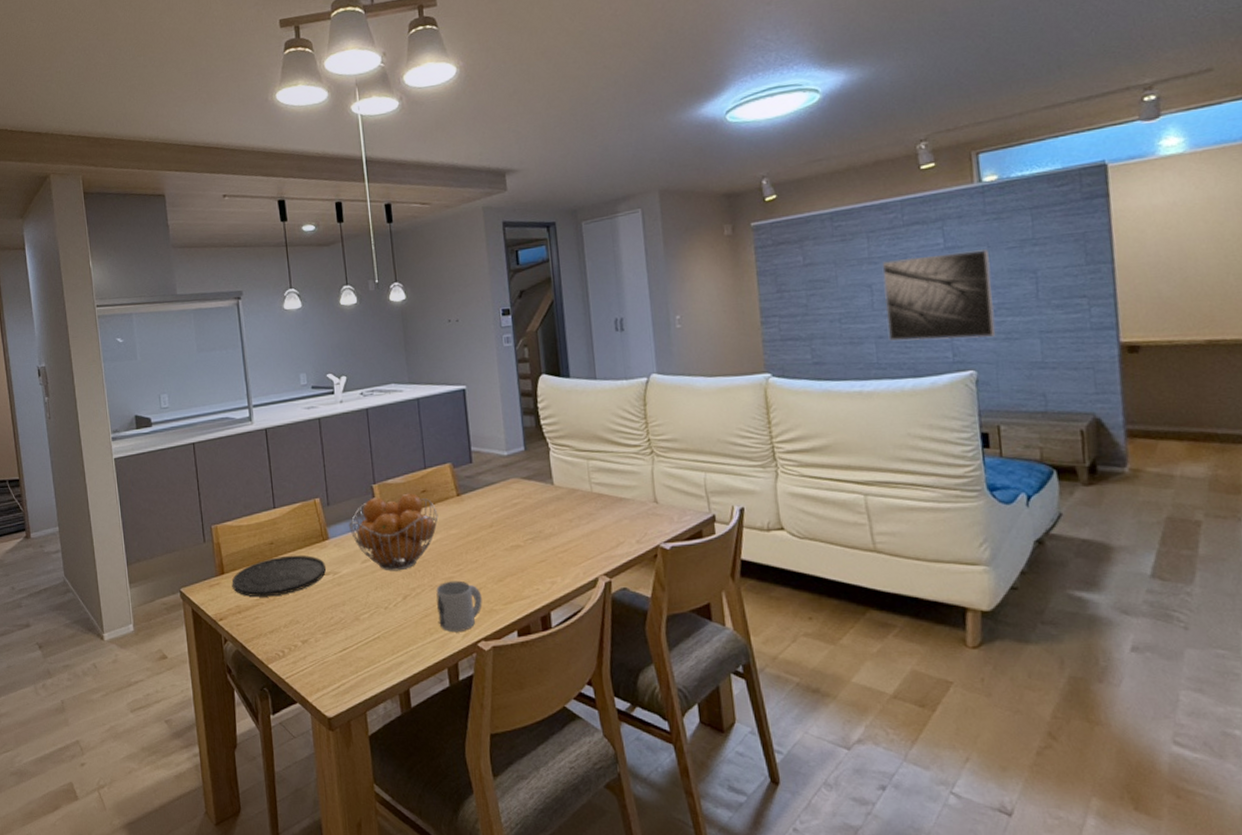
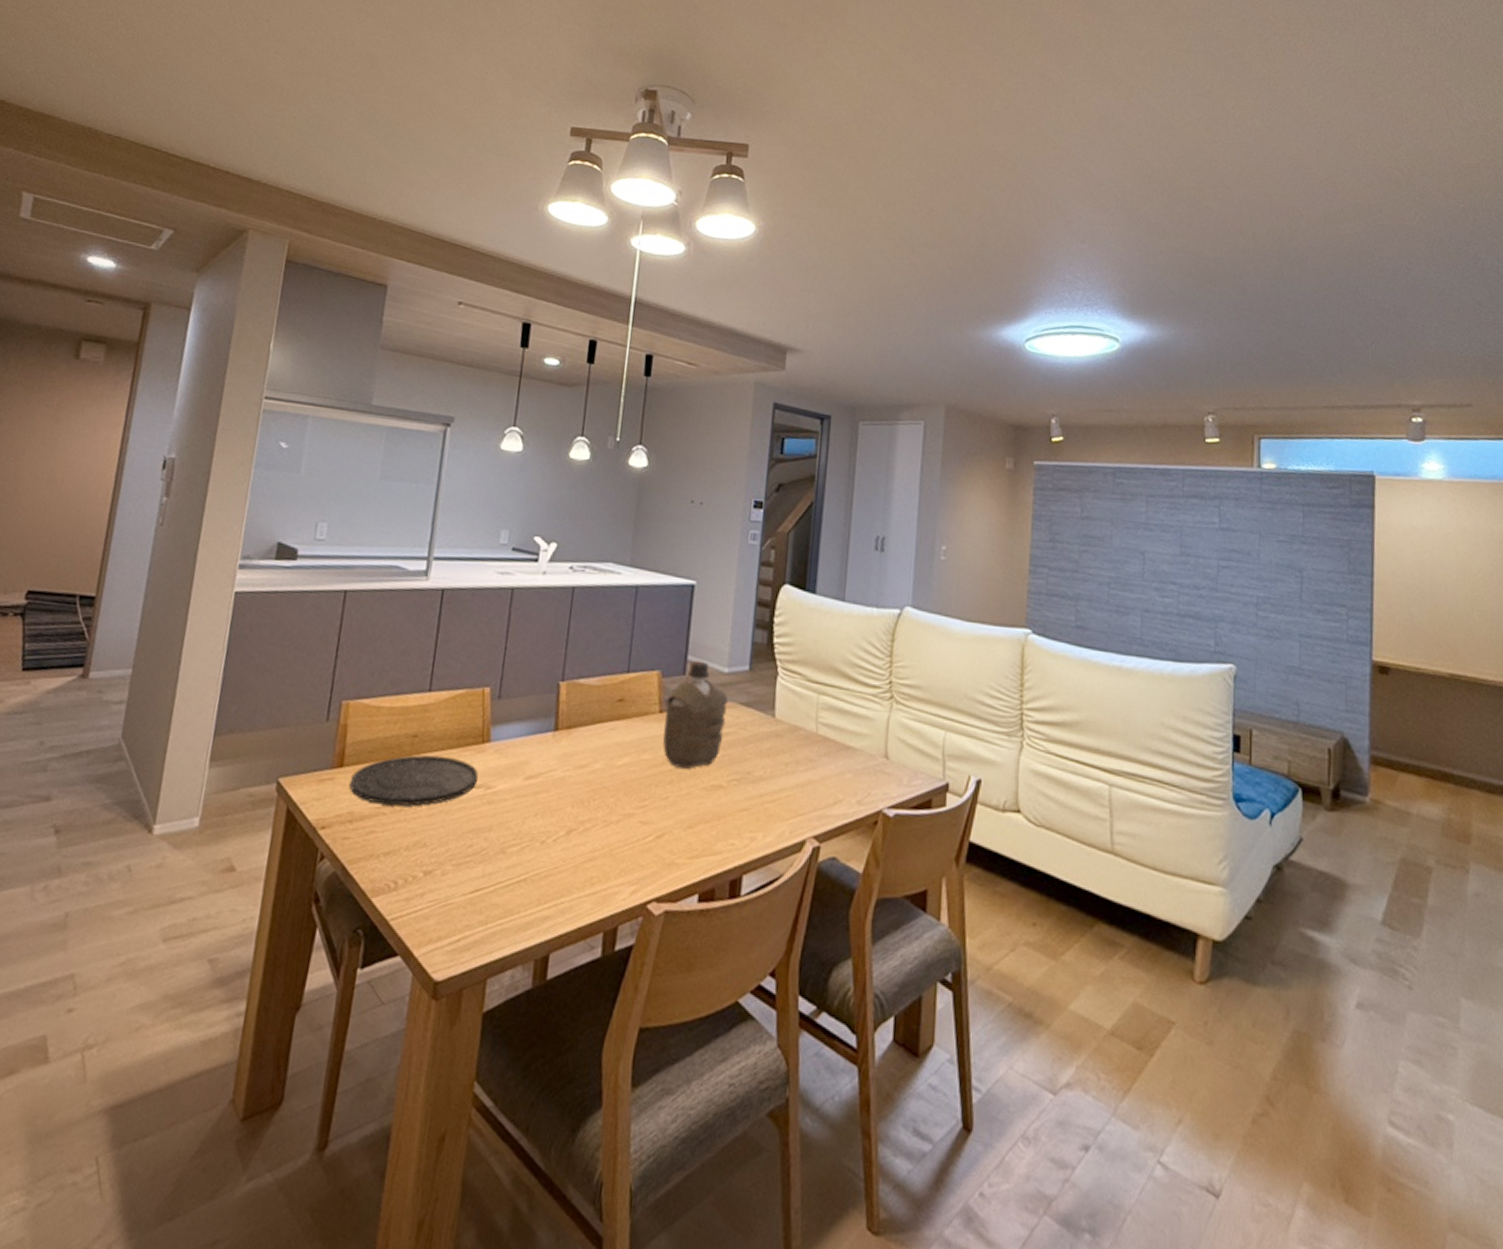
fruit basket: present [348,493,439,571] -> none [518,698,632,797]
mug: present [436,580,483,633] -> none [603,818,664,887]
water bottle: none [460,449,514,537] -> present [663,660,729,769]
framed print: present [882,249,996,341] -> none [1154,530,1260,631]

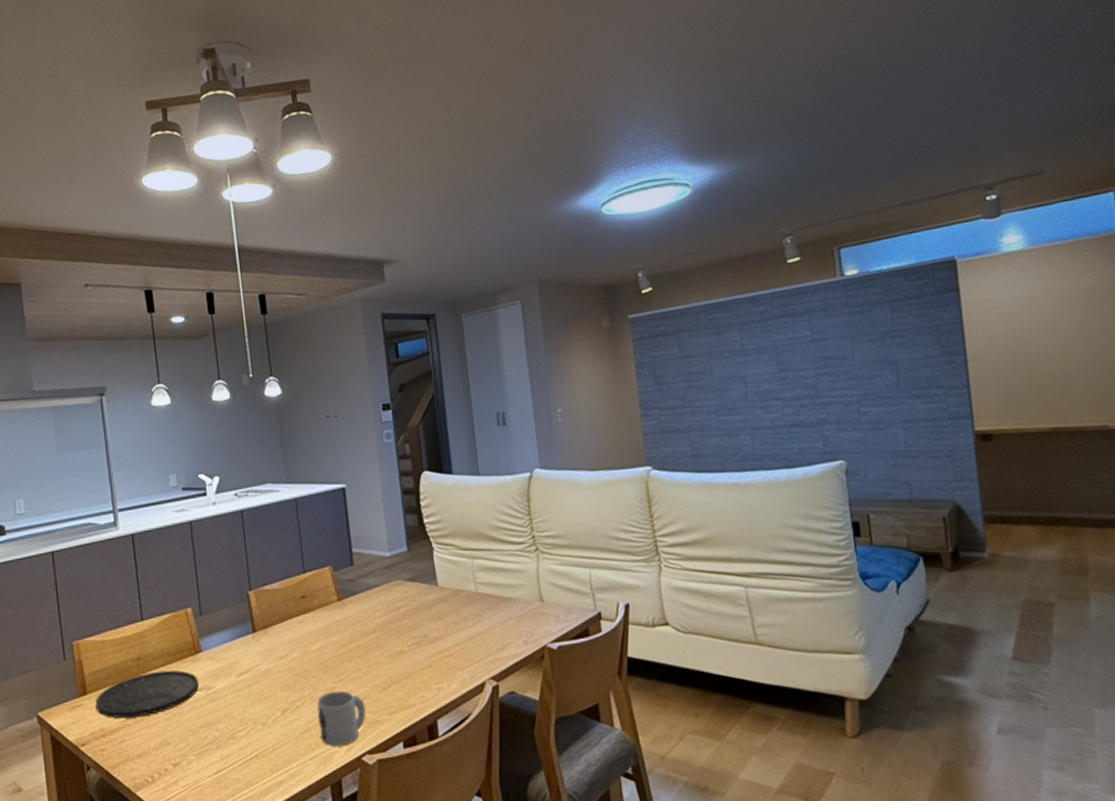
mug: none [603,818,664,887] -> present [317,691,366,747]
water bottle: present [663,660,729,769] -> none [341,550,398,643]

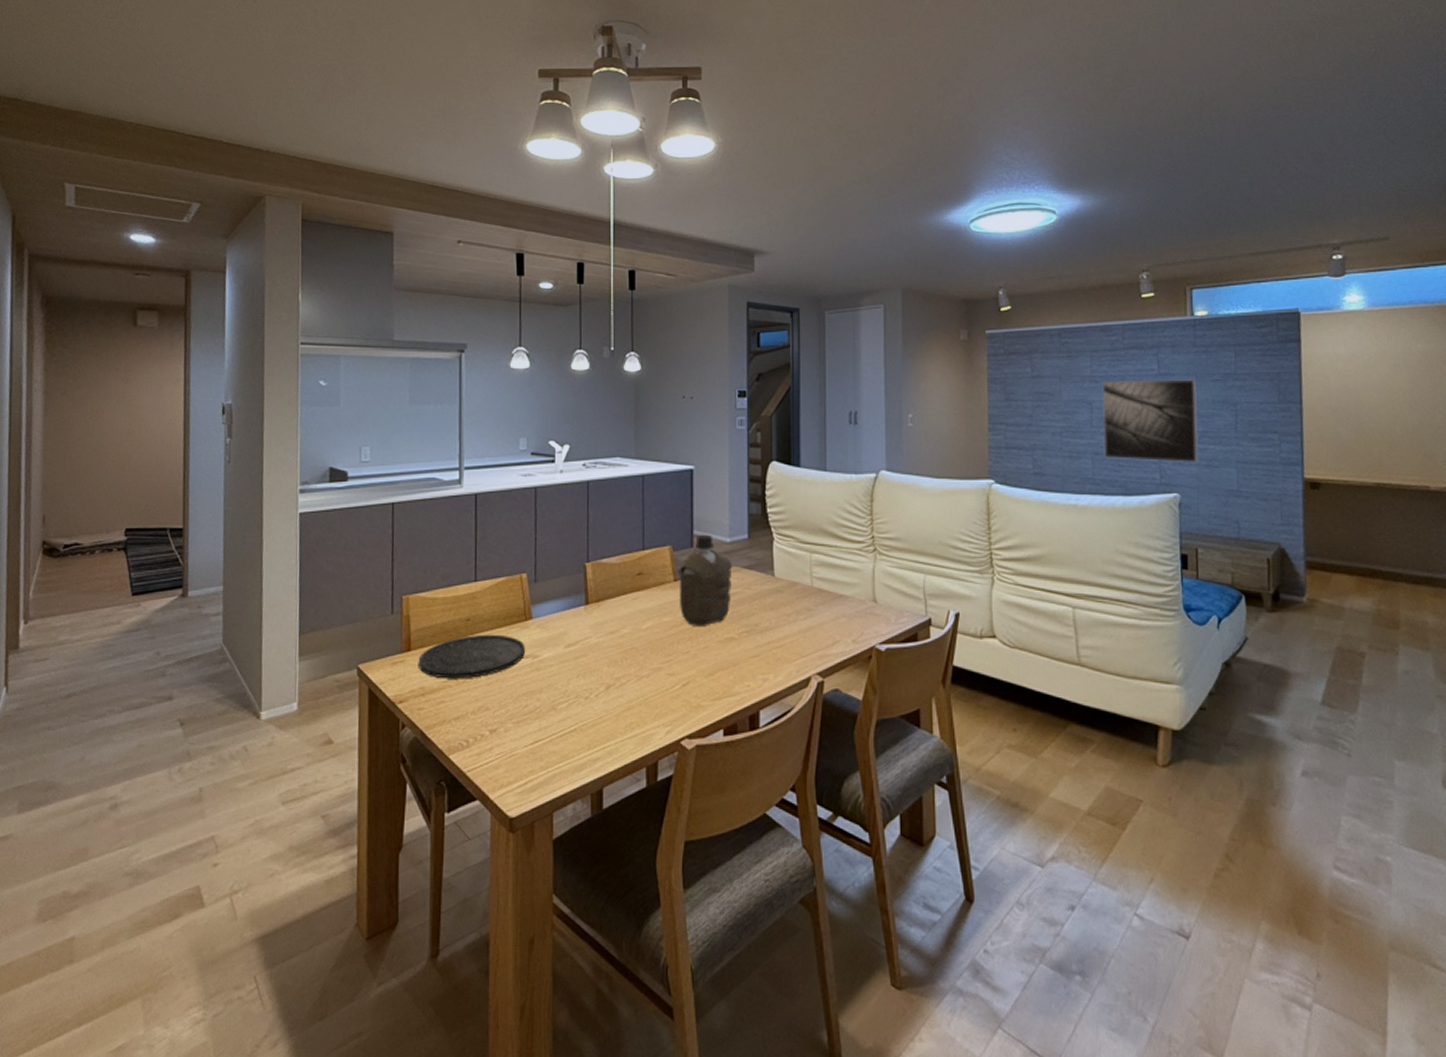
mug: present [317,691,366,747] -> none [640,672,690,729]
water bottle: none [341,550,398,643] -> present [679,534,733,626]
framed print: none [755,341,862,432] -> present [1102,379,1199,464]

